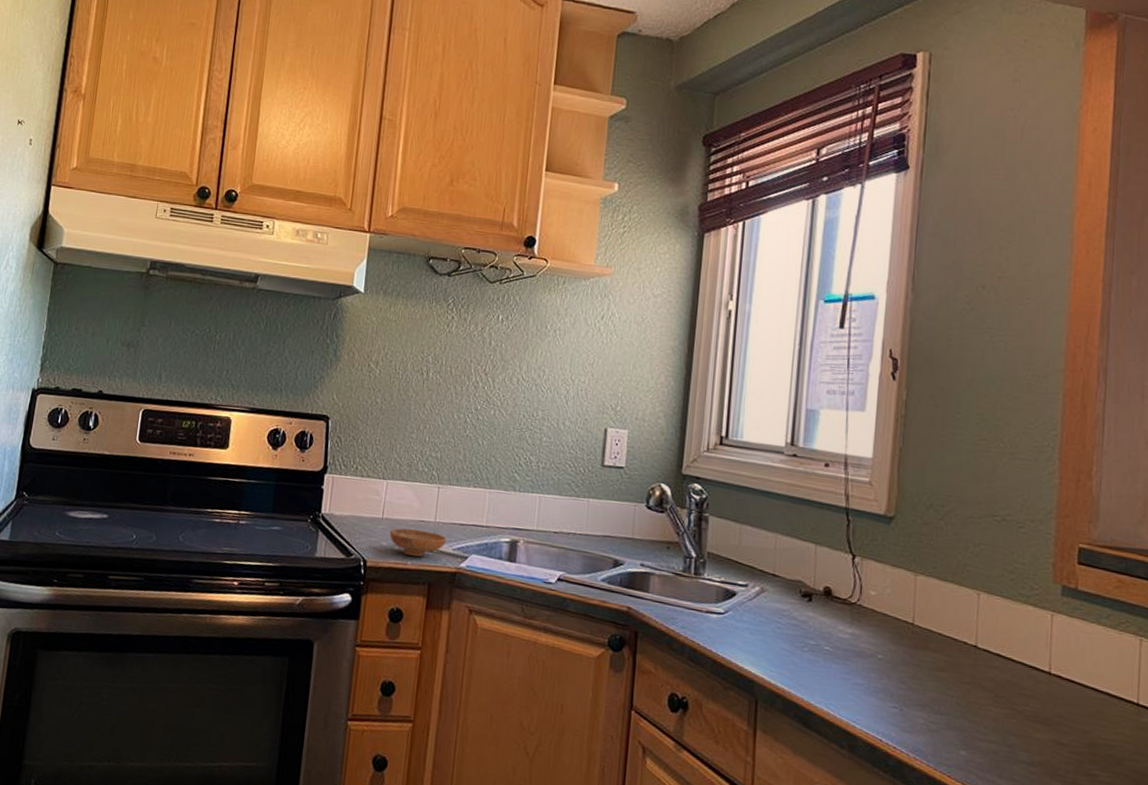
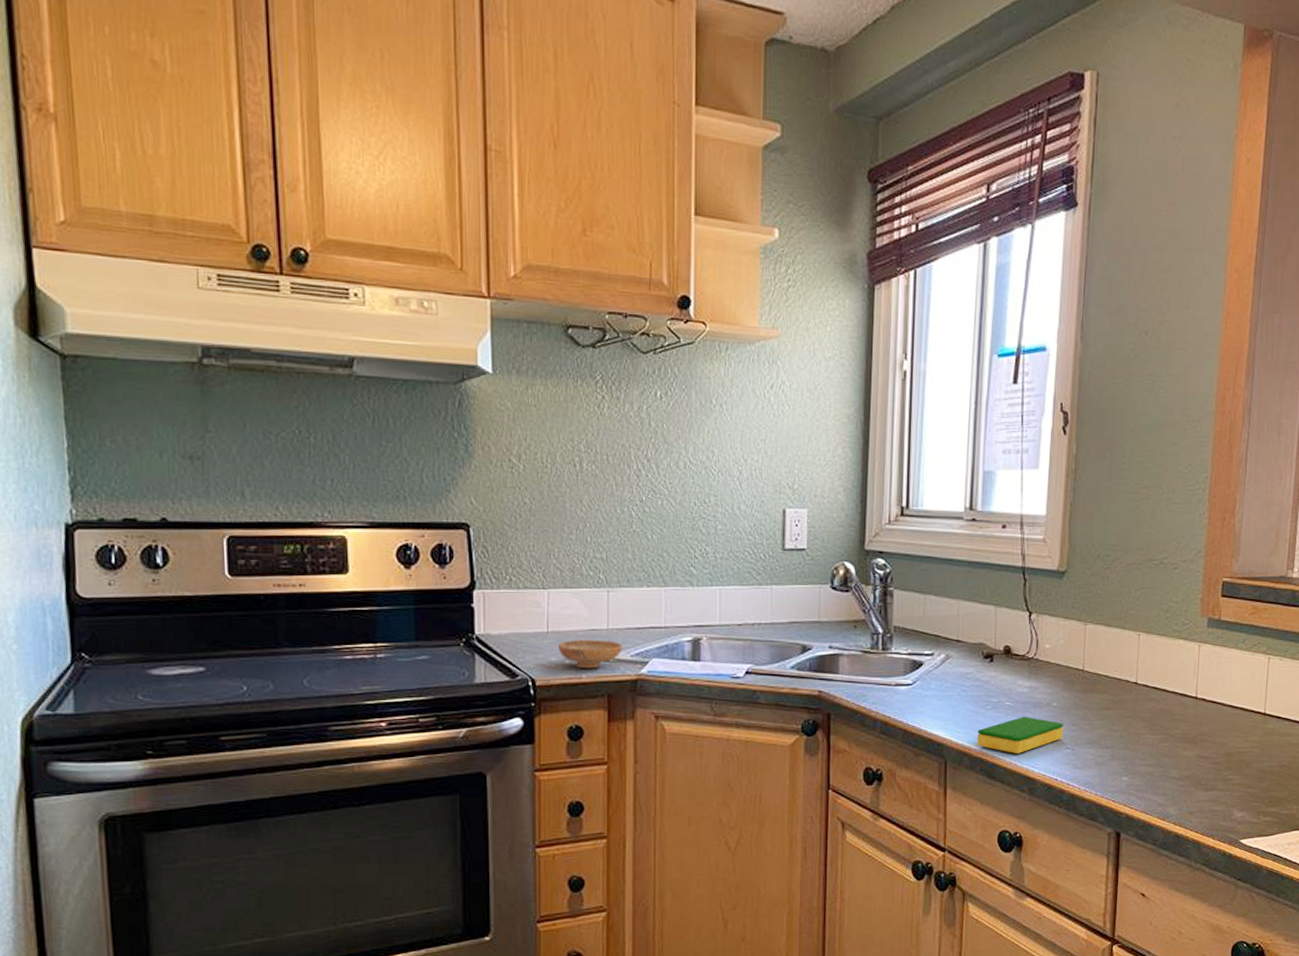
dish sponge: none [791,664,890,705] -> present [977,717,1064,754]

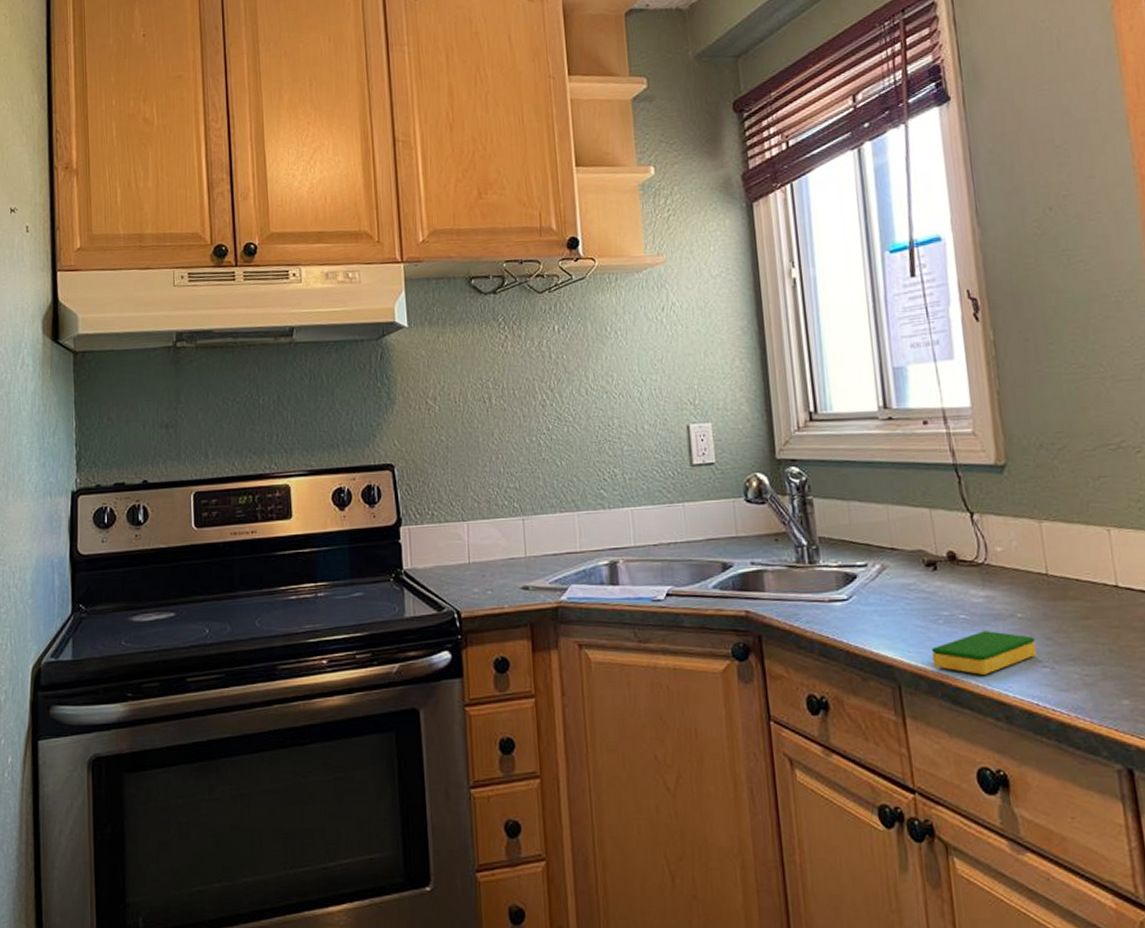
bowl: present [559,639,623,668] -> none [480,568,542,598]

